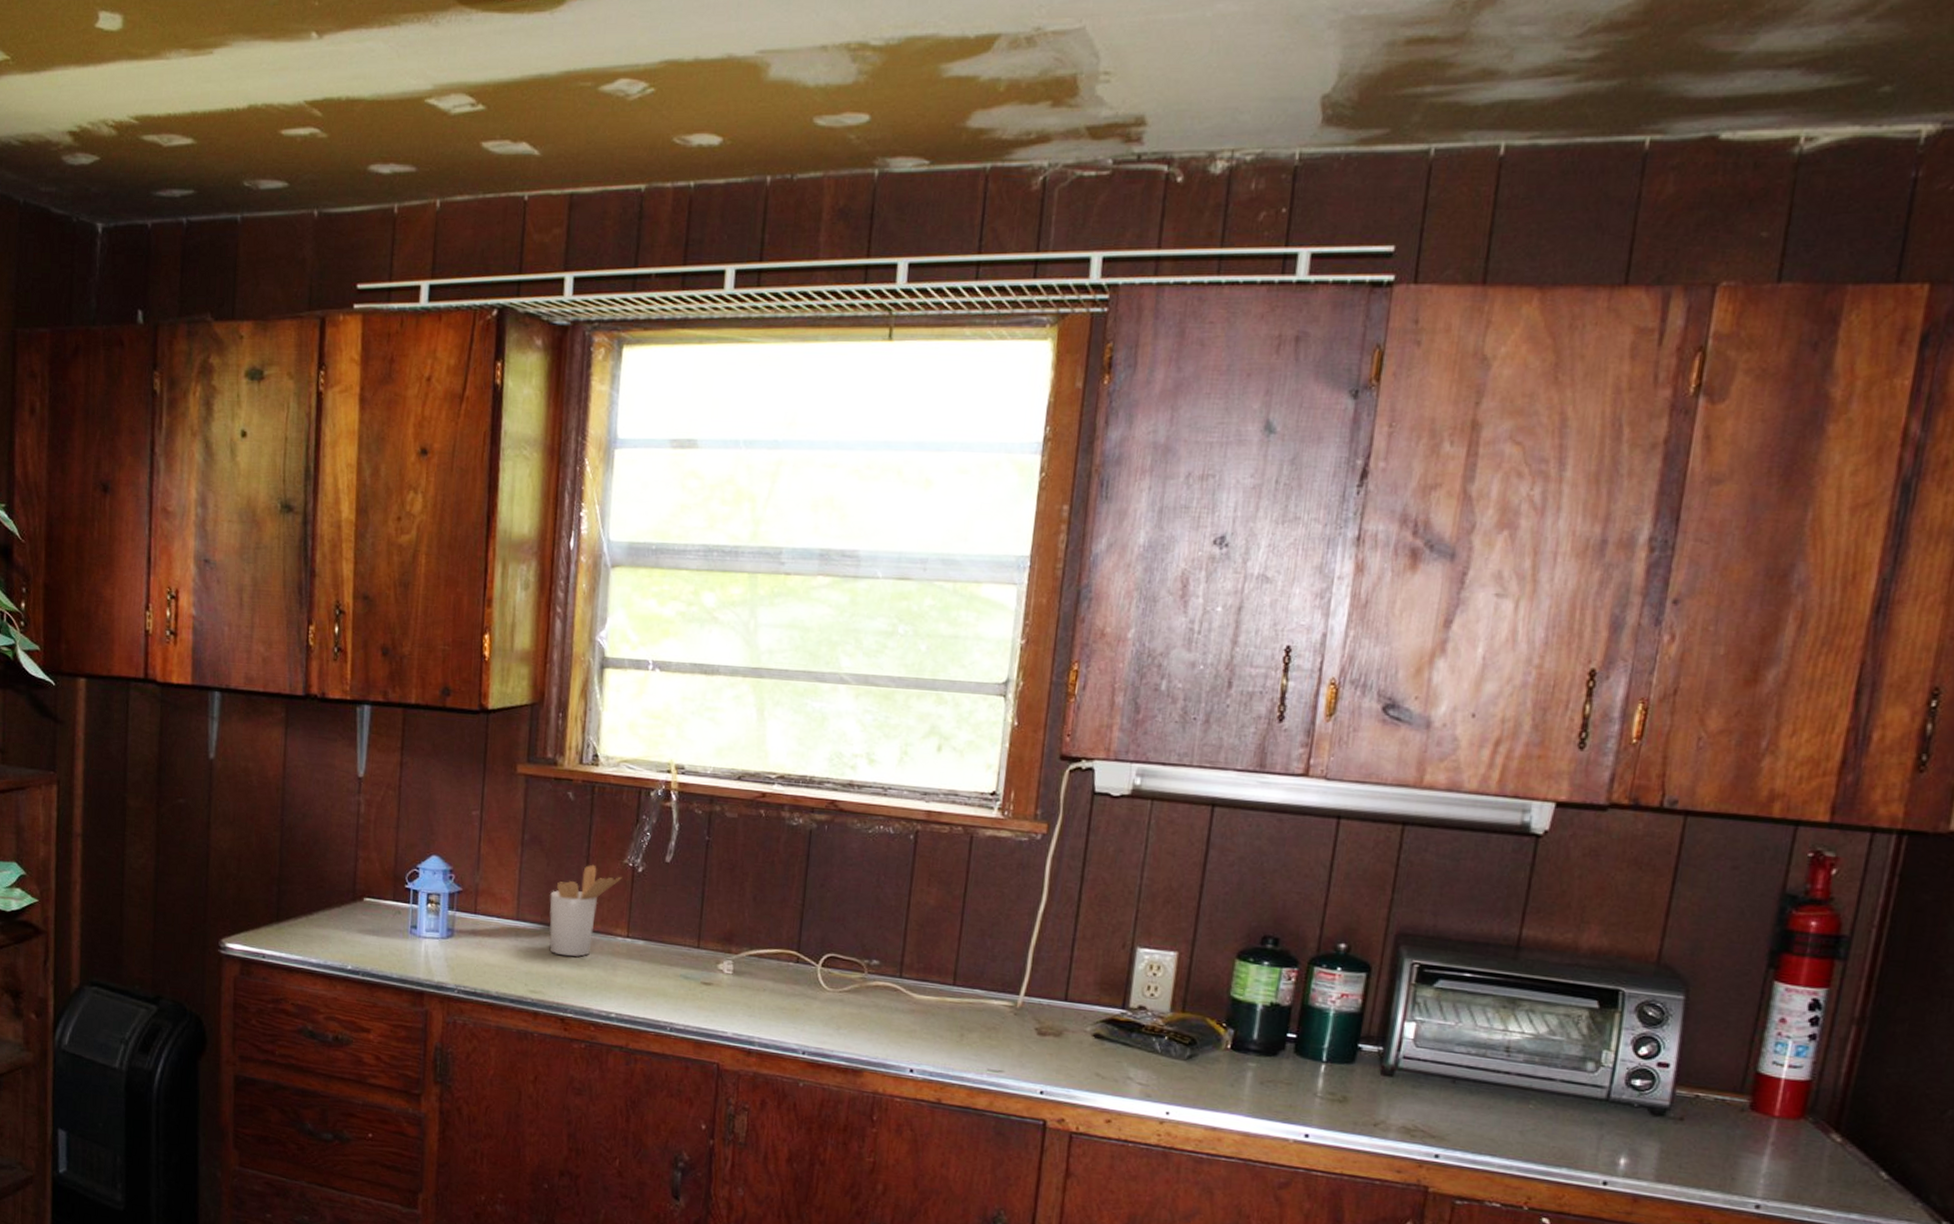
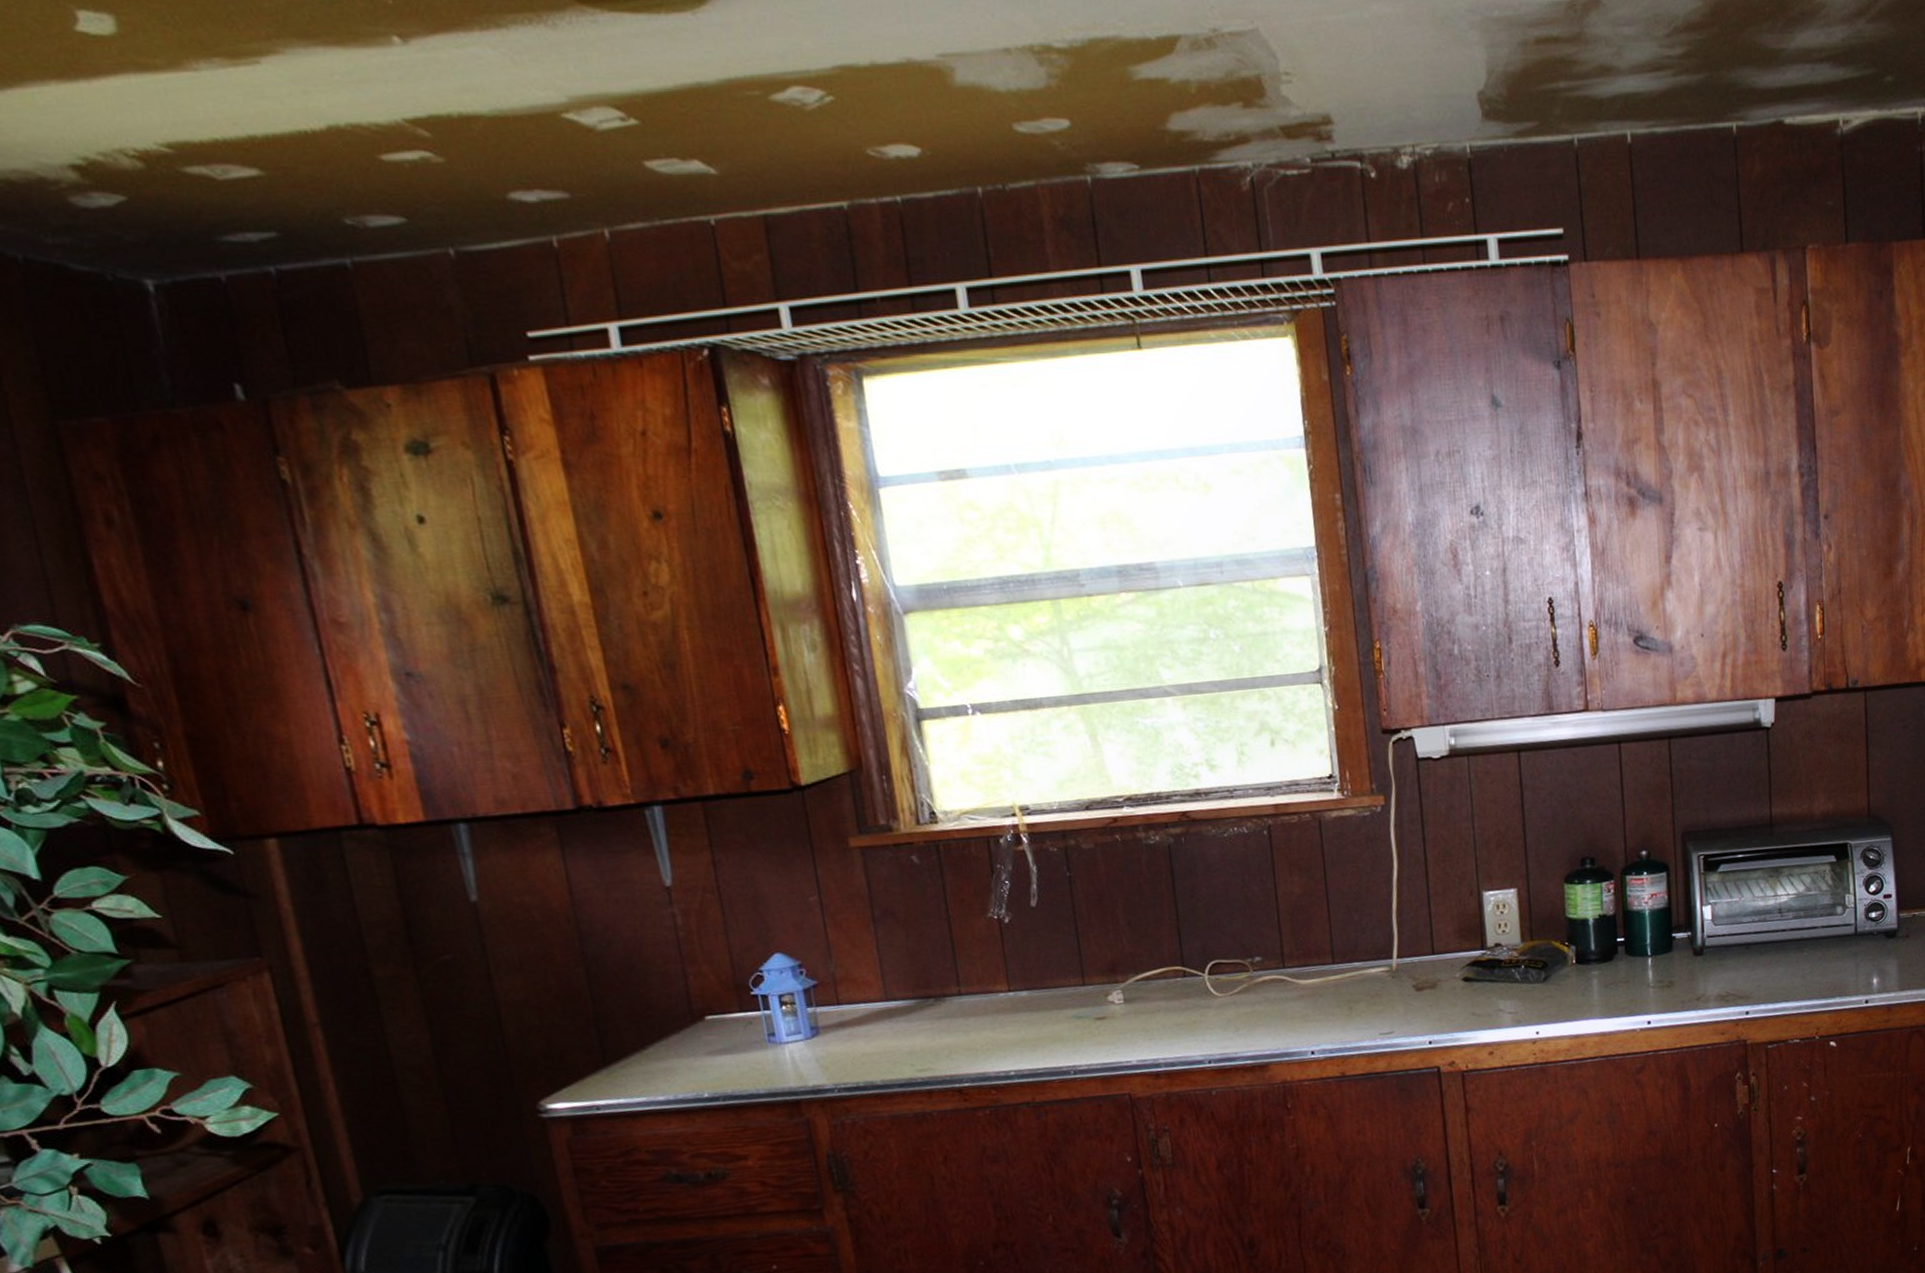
utensil holder: present [549,864,622,958] -> none [916,925,990,1026]

